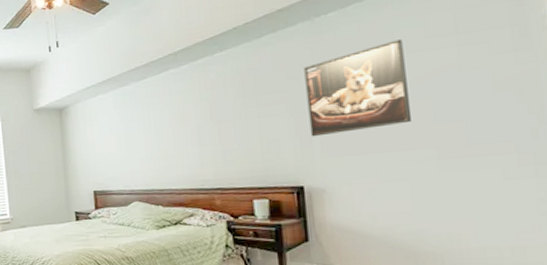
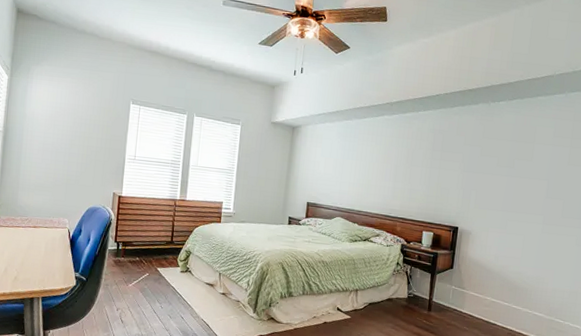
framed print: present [304,39,413,137] -> none [470,133,540,195]

